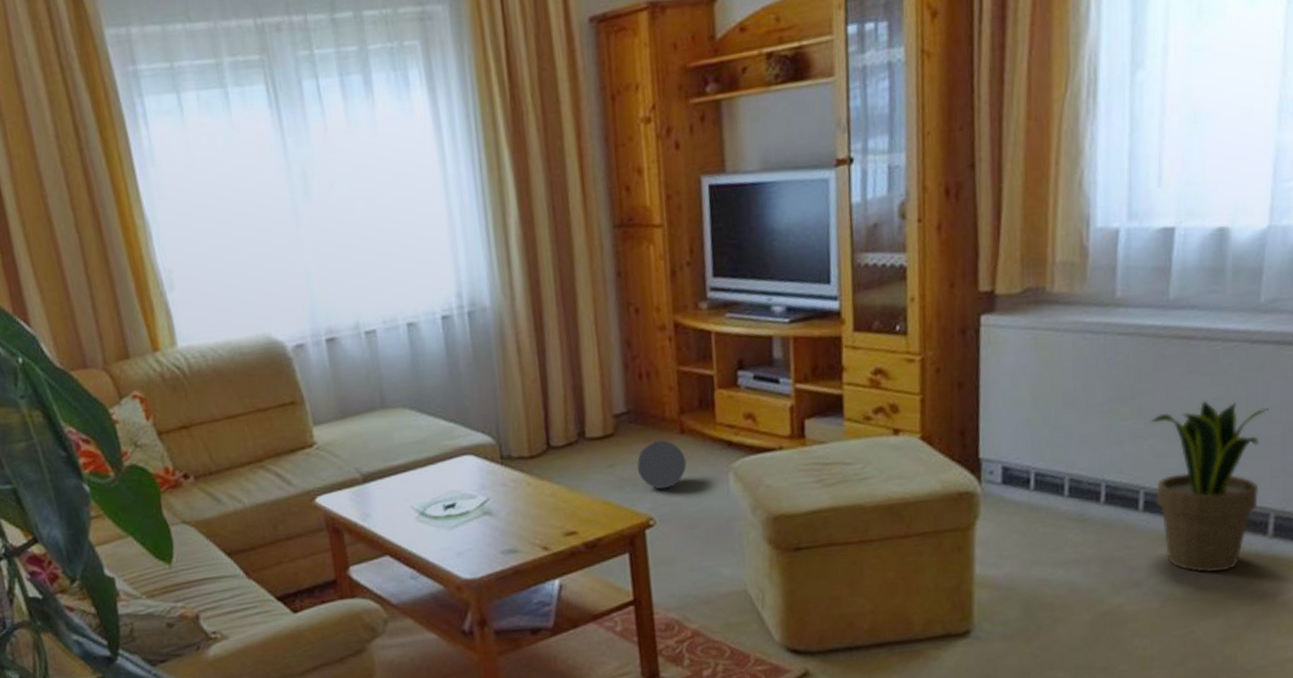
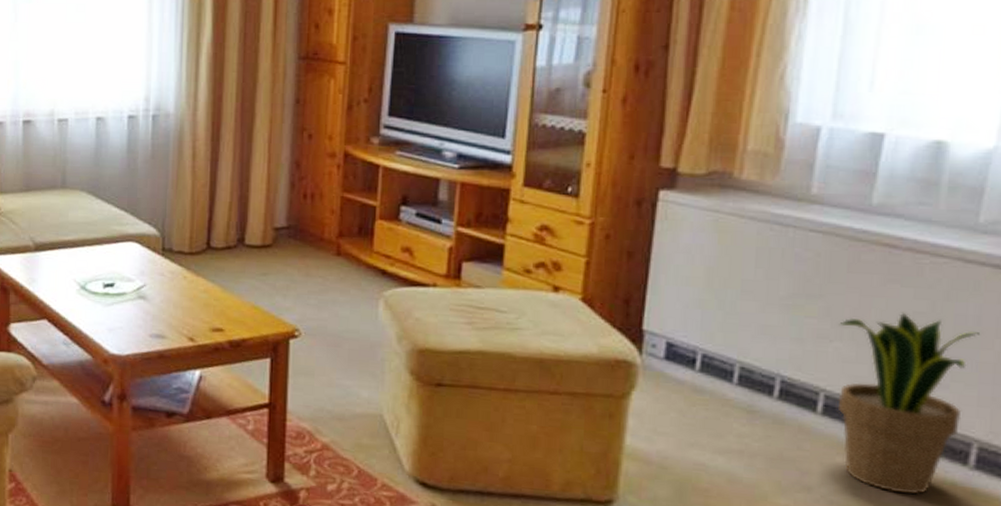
ball: present [637,440,687,489] -> none [289,258,339,304]

